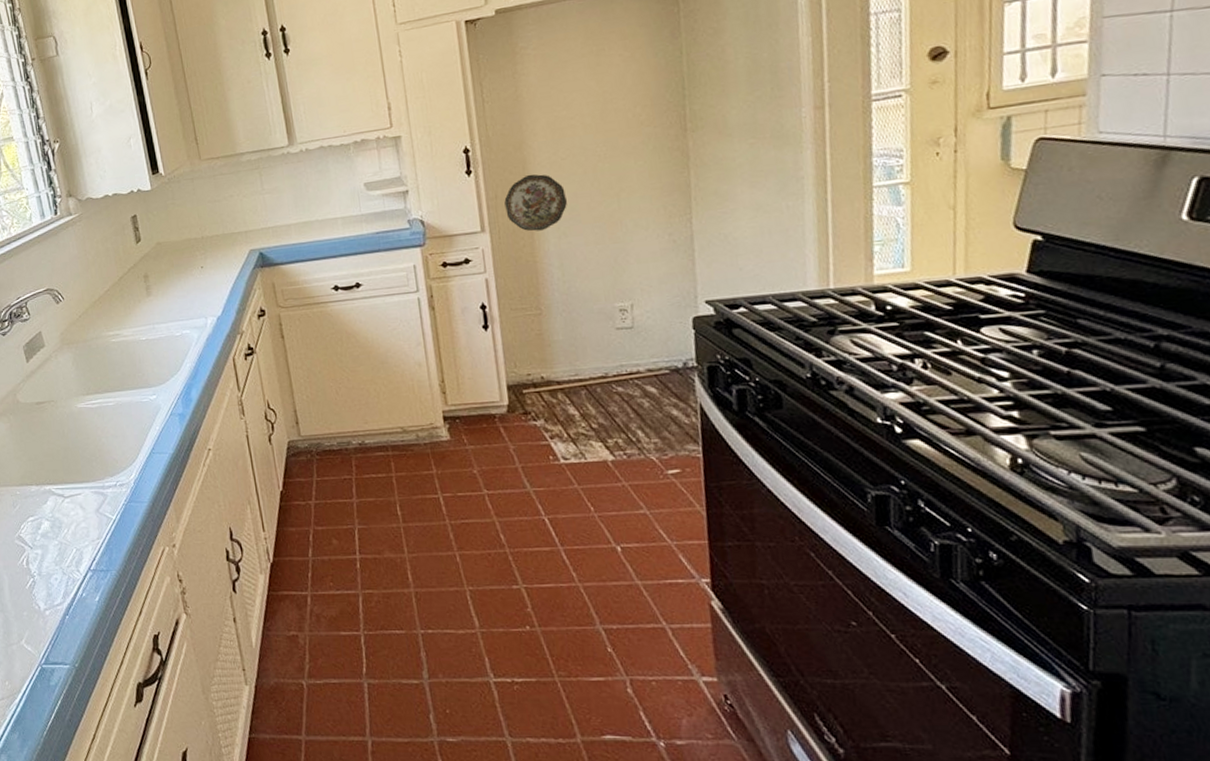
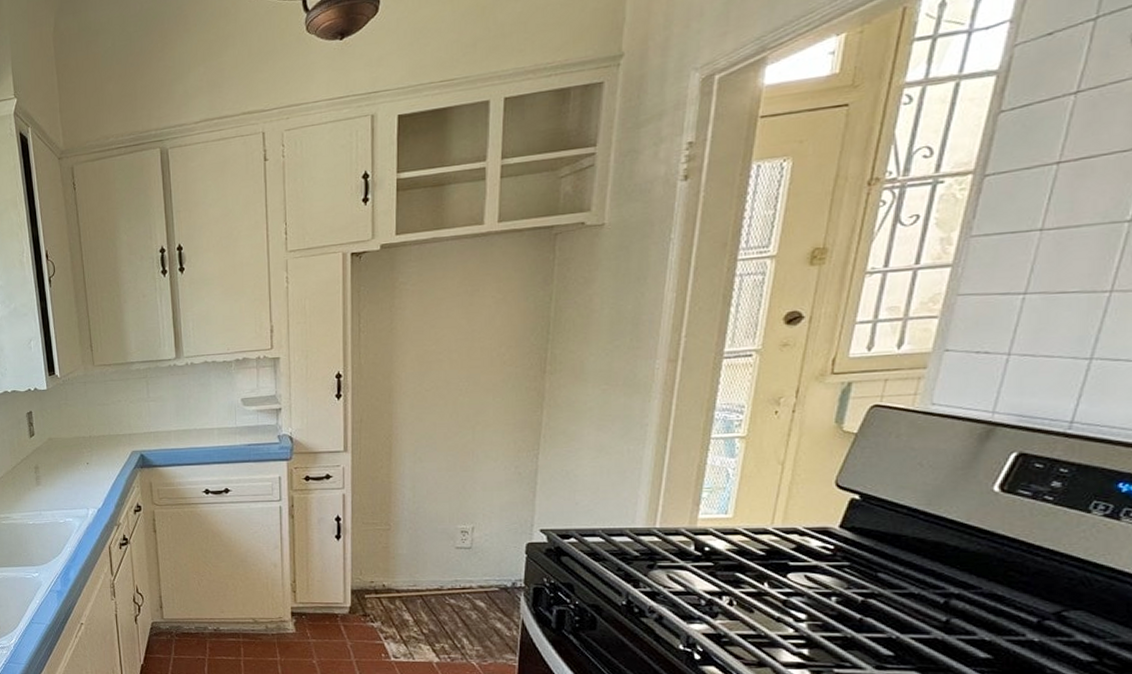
decorative plate: present [504,174,568,232] -> none [368,402,427,455]

